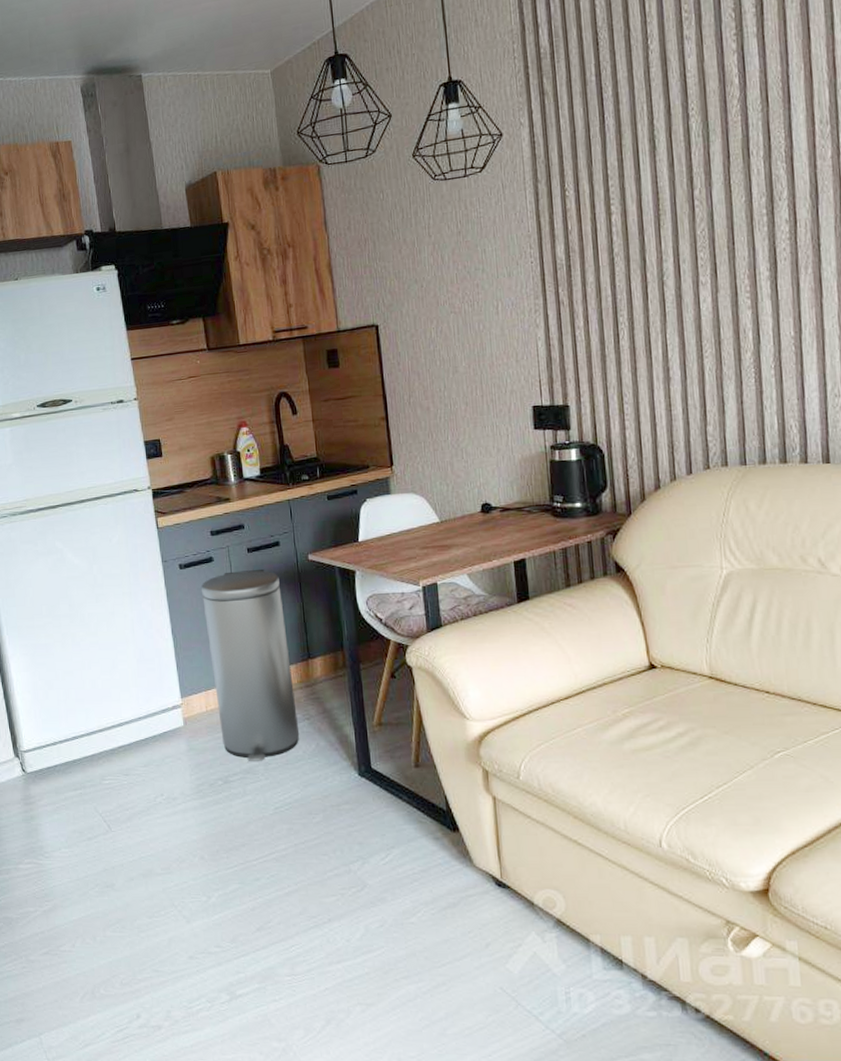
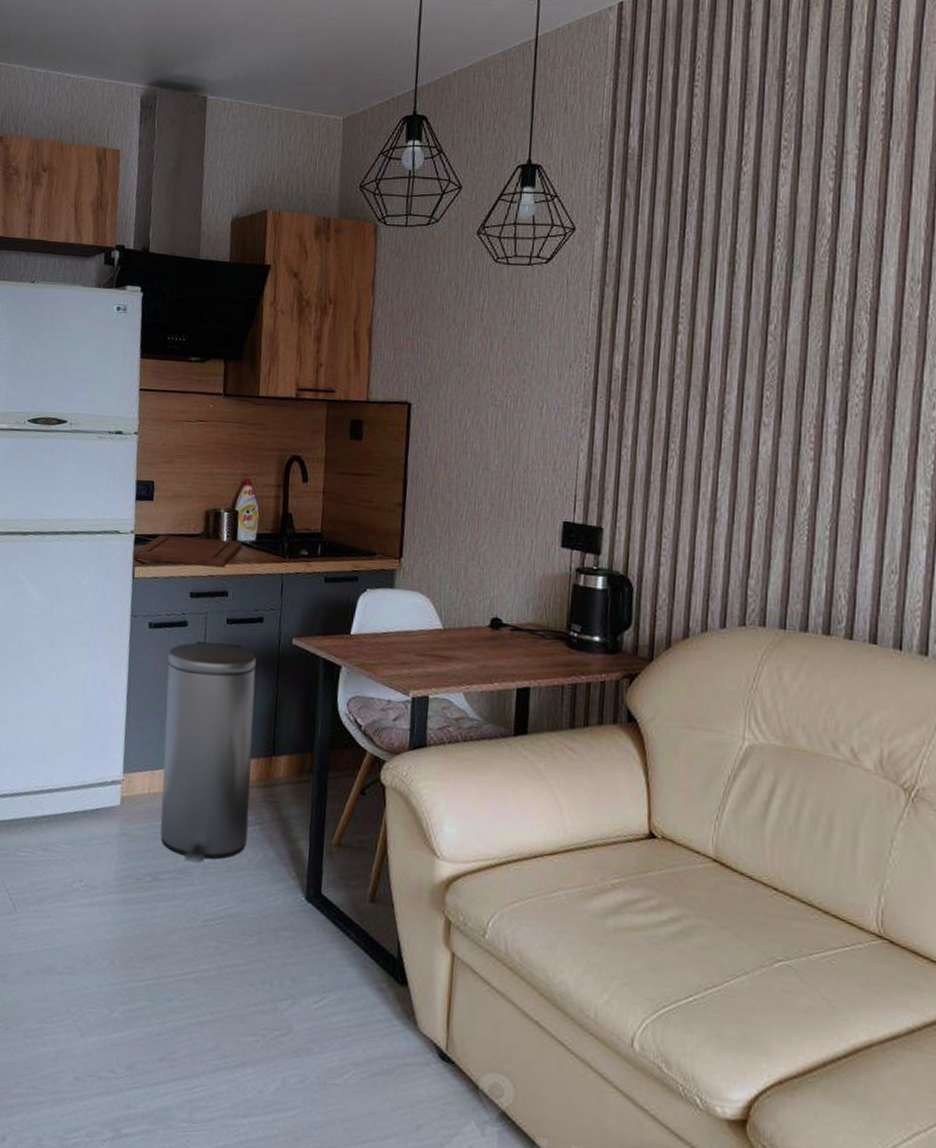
cutting board: none [153,478,250,512] -> present [132,534,243,567]

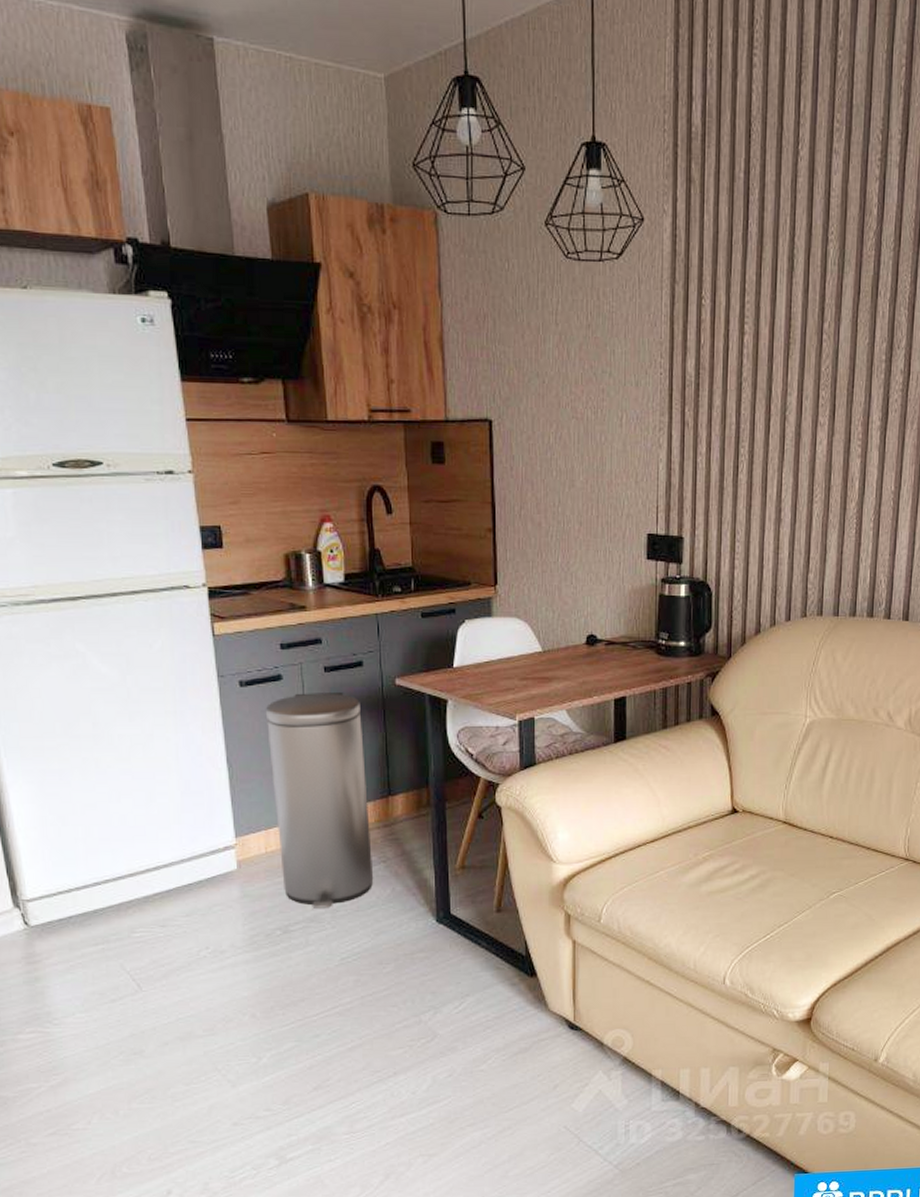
cutting board: present [132,534,243,567] -> none [209,583,331,615]

